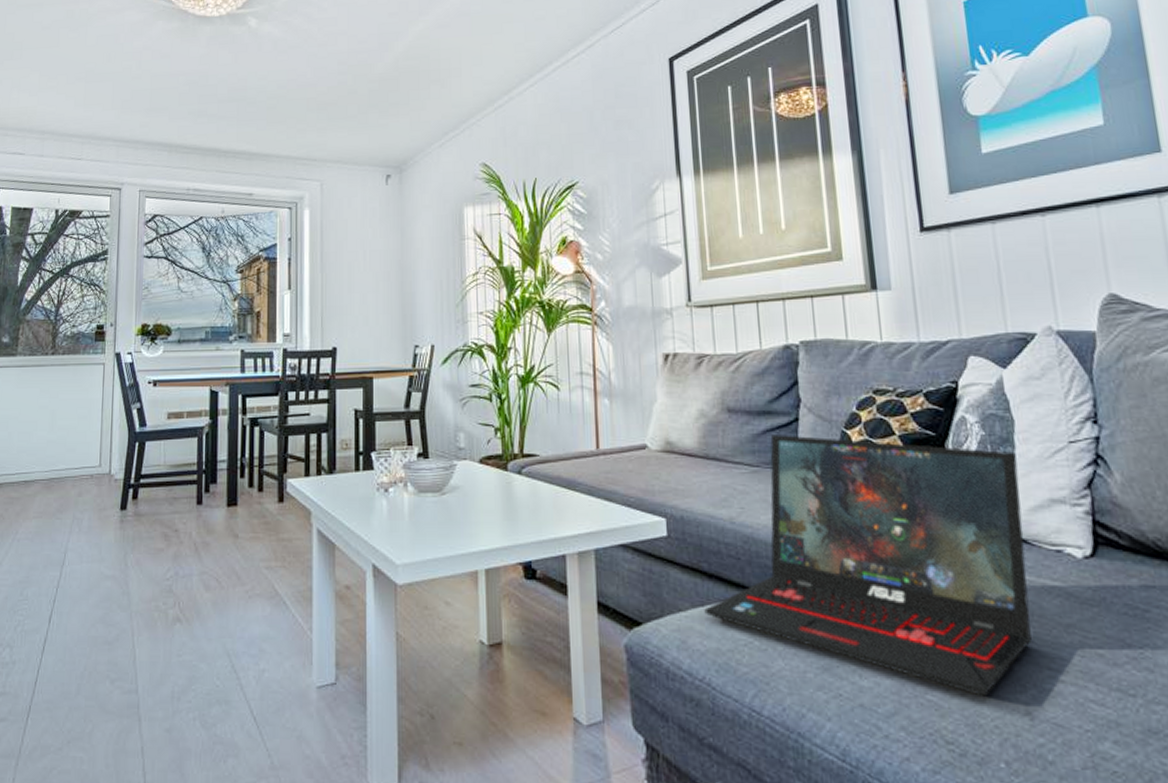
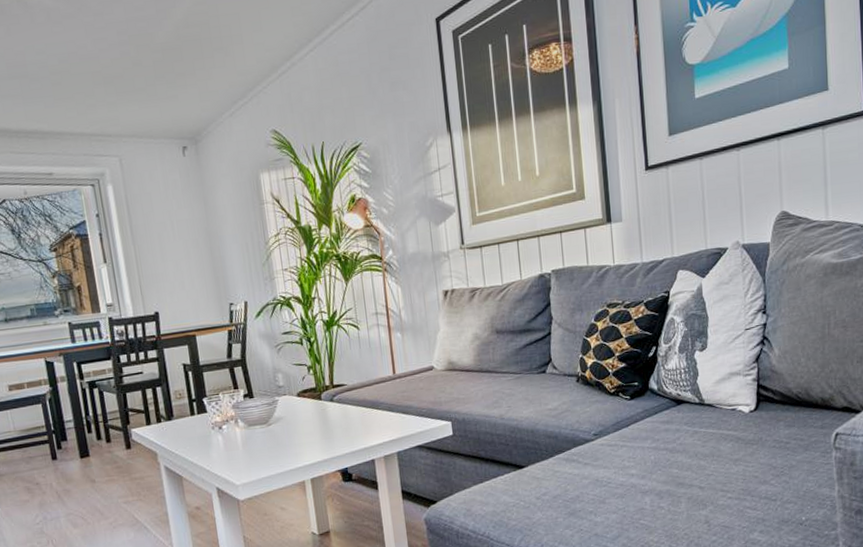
laptop: present [704,435,1033,697] -> none [483,341,713,516]

